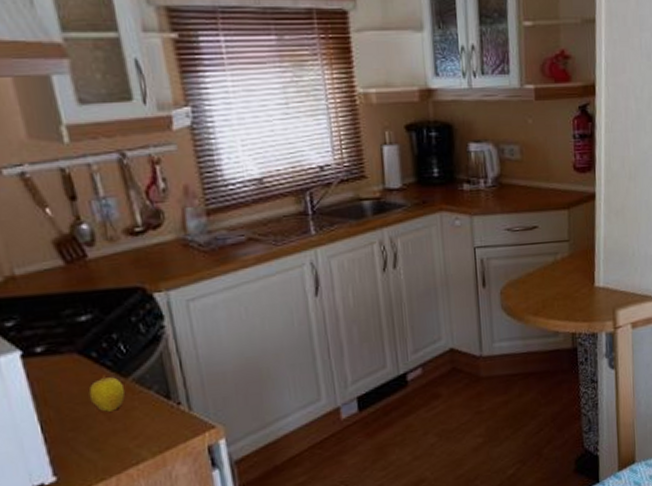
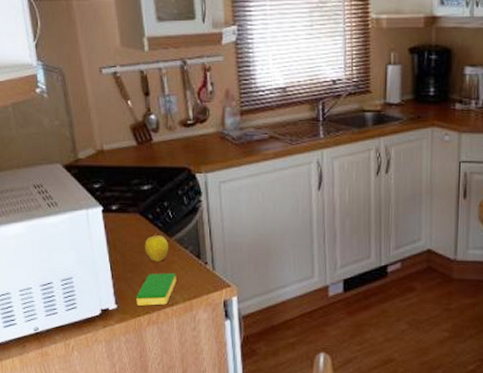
dish sponge: none [83,422,141,472] -> present [136,273,177,306]

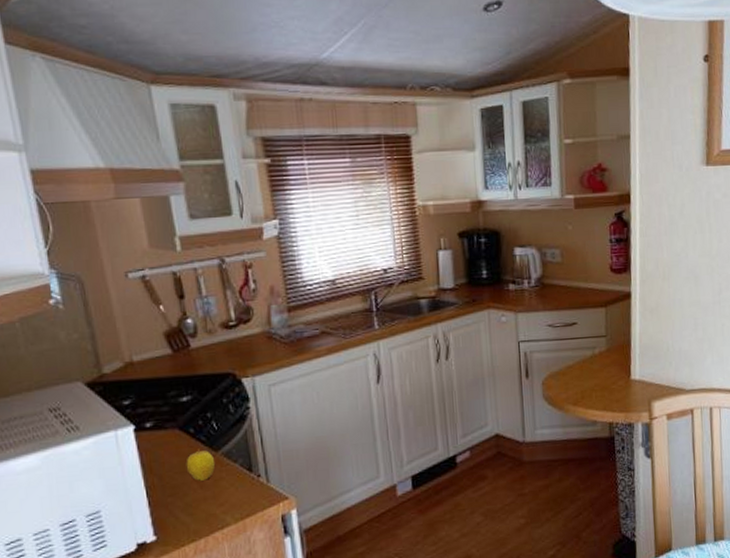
dish sponge: present [136,273,177,306] -> none [179,491,226,534]

